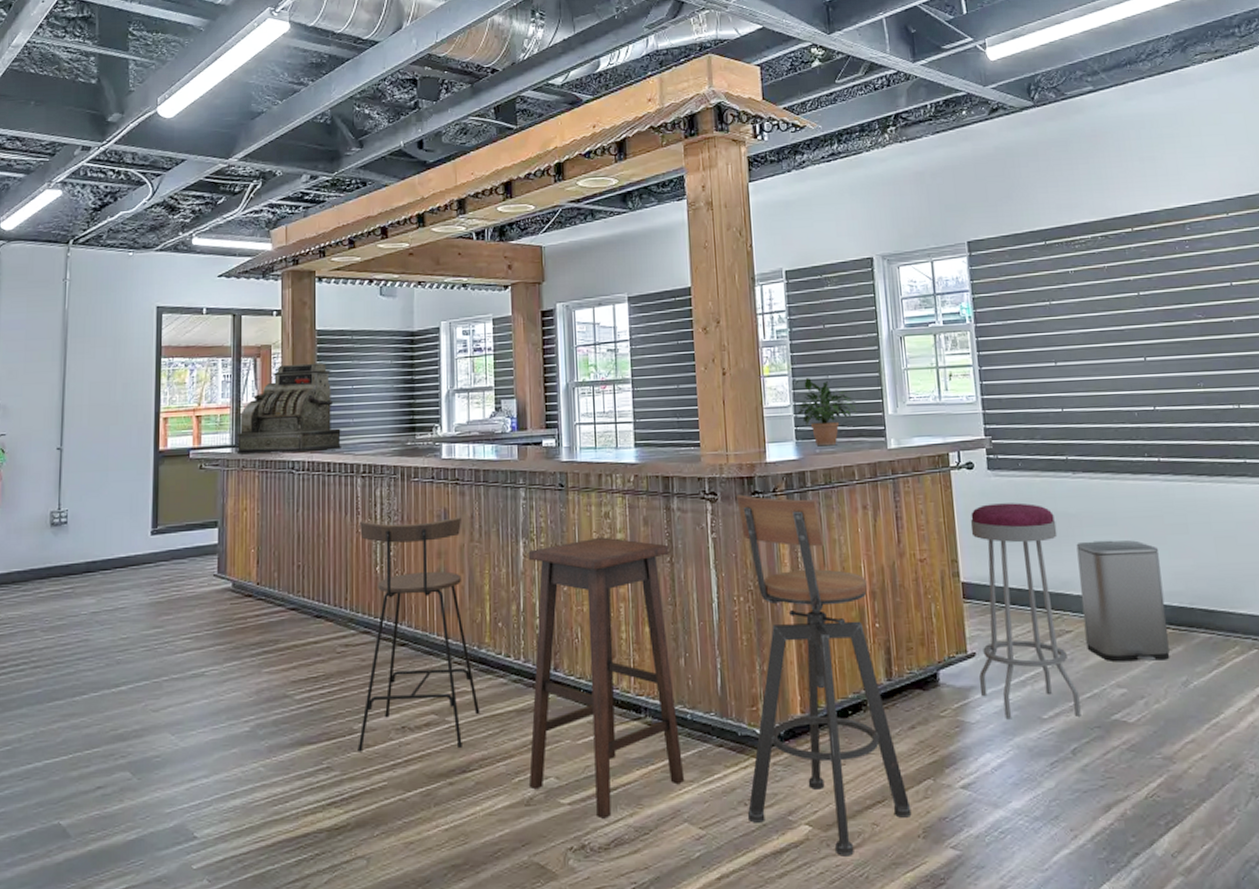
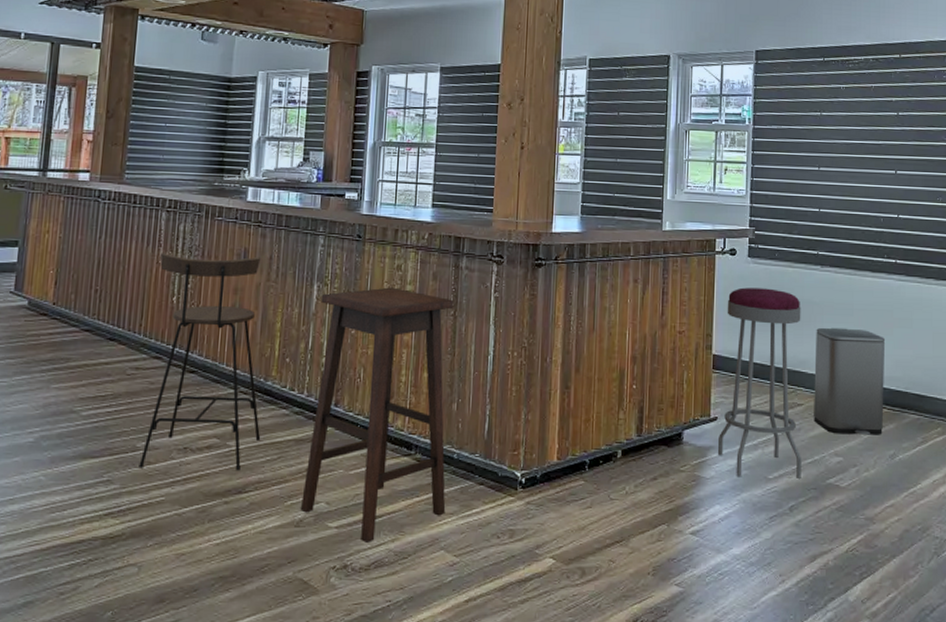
cash register: present [237,363,341,455] -> none [44,96,150,183]
bar stool: present [736,494,912,857] -> none [500,259,645,588]
potted plant: present [797,378,857,447] -> none [585,159,640,223]

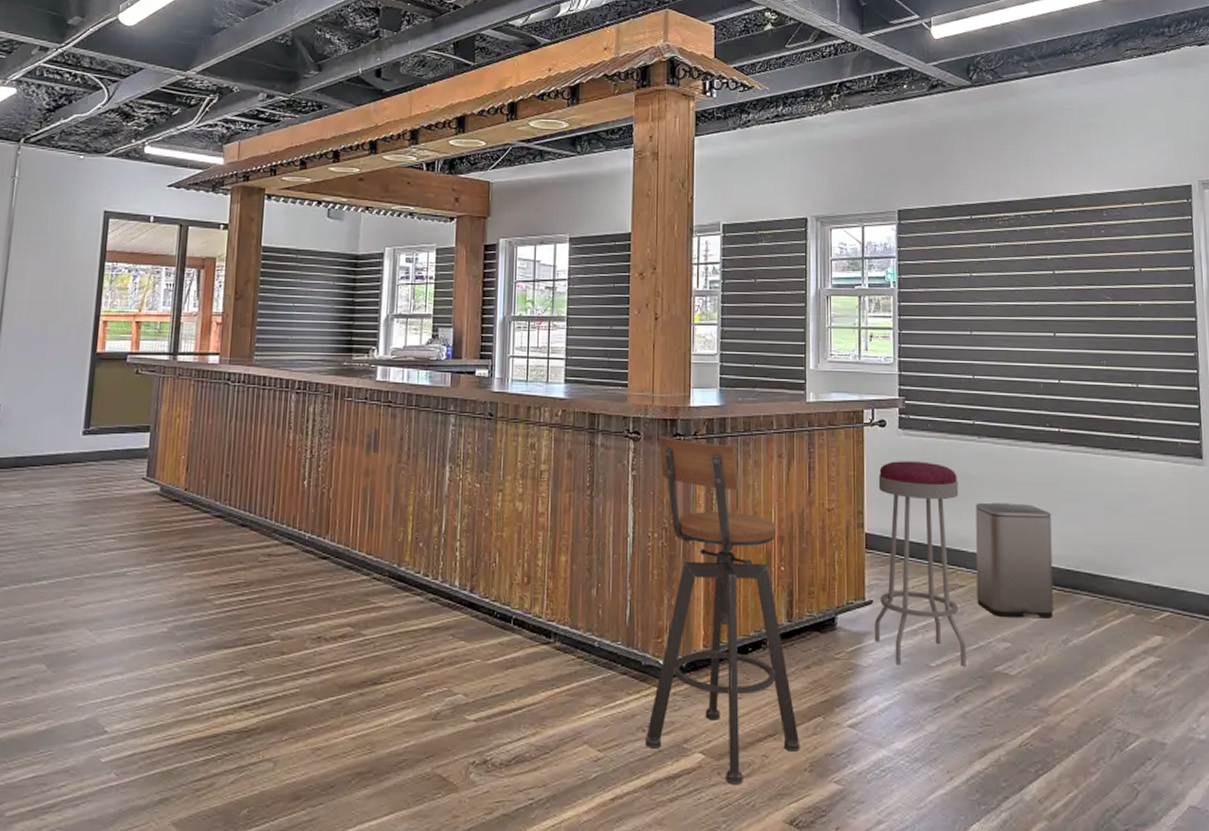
bar stool: present [139,253,261,471] -> none [272,435,396,662]
bar stool: present [301,287,454,543] -> none [438,467,590,736]
bar stool: none [500,259,645,588] -> present [646,435,800,785]

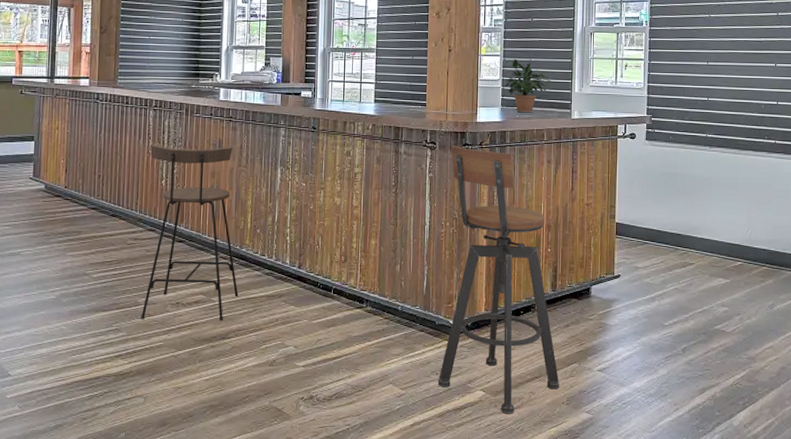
bar stool: none [272,435,396,662] -> present [141,144,239,322]
potted plant: none [724,329,780,395] -> present [505,59,551,113]
bar stool: present [874,461,966,666] -> none [620,166,693,325]
pedal bin: present [975,502,1054,619] -> none [703,199,766,289]

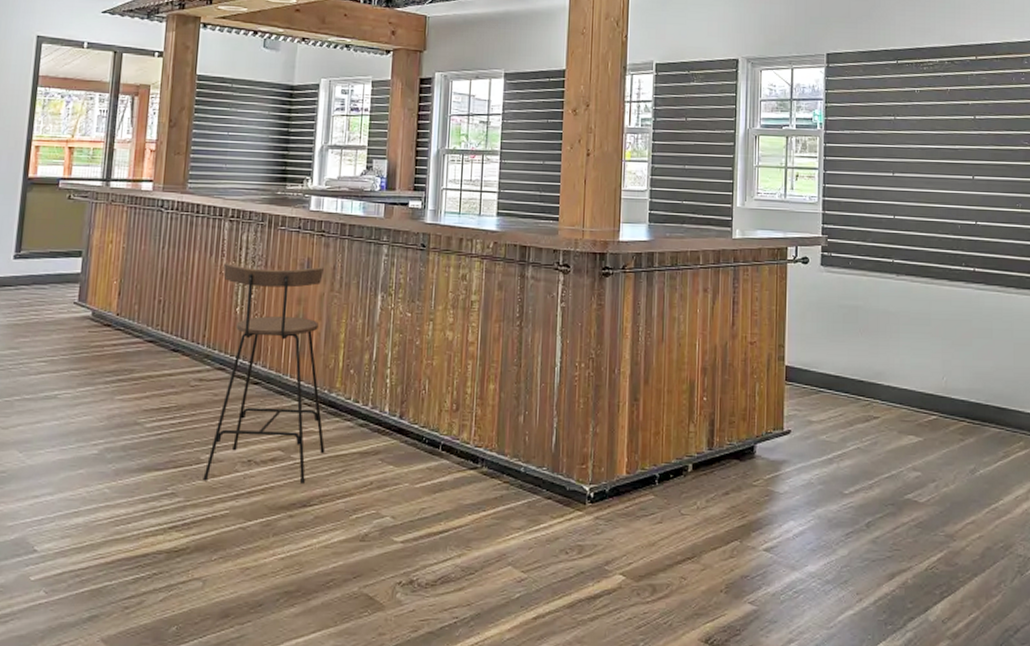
bar stool: present [438,145,560,414] -> none [568,269,717,605]
potted plant: present [505,59,551,113] -> none [653,166,709,231]

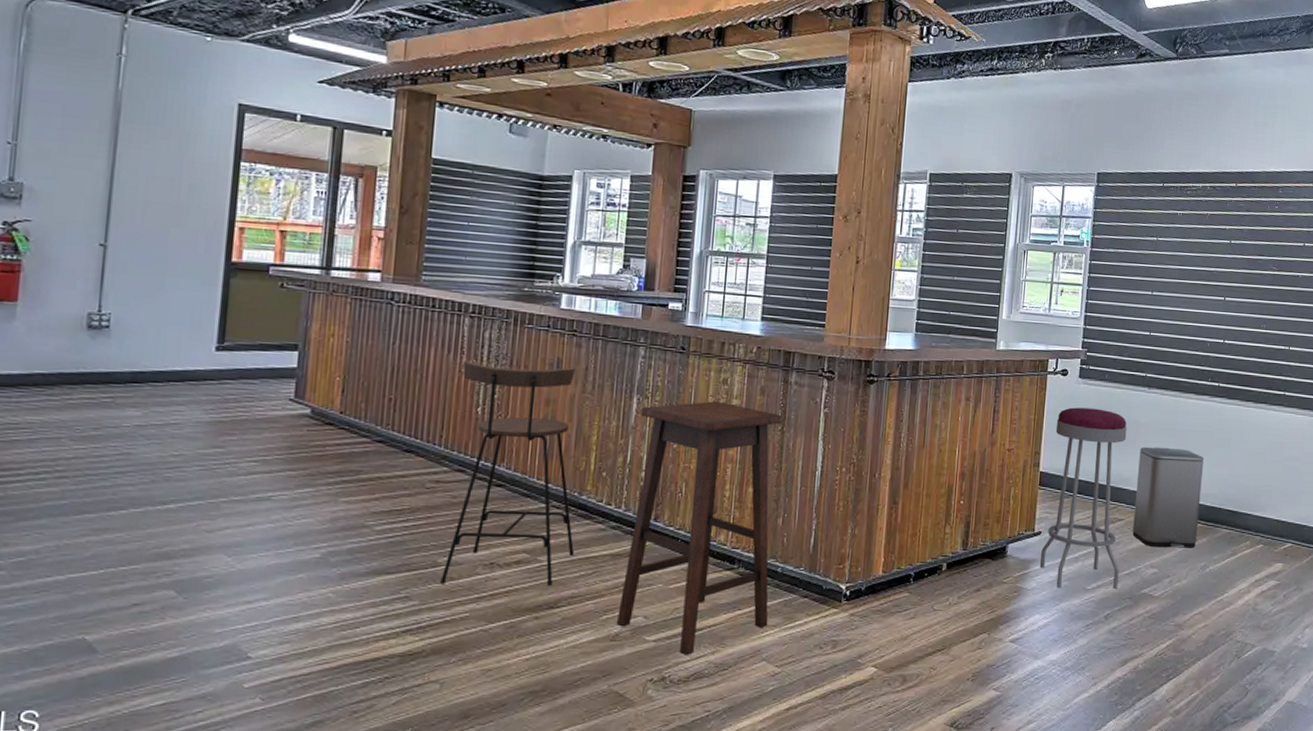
bar stool: none [366,297,520,558] -> present [617,401,782,655]
bar stool: none [791,297,878,494] -> present [1039,407,1127,589]
pedal bin: none [890,338,965,449] -> present [1132,446,1205,548]

